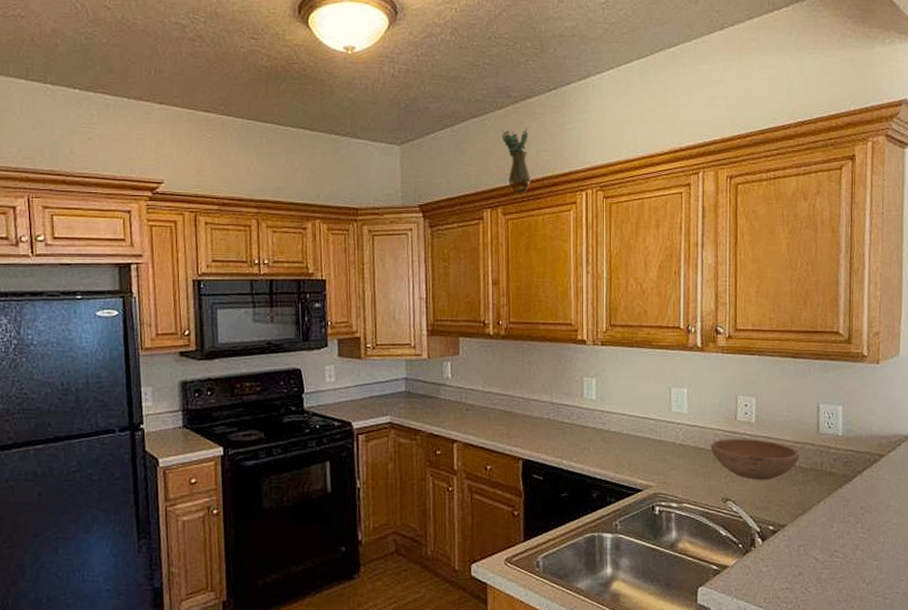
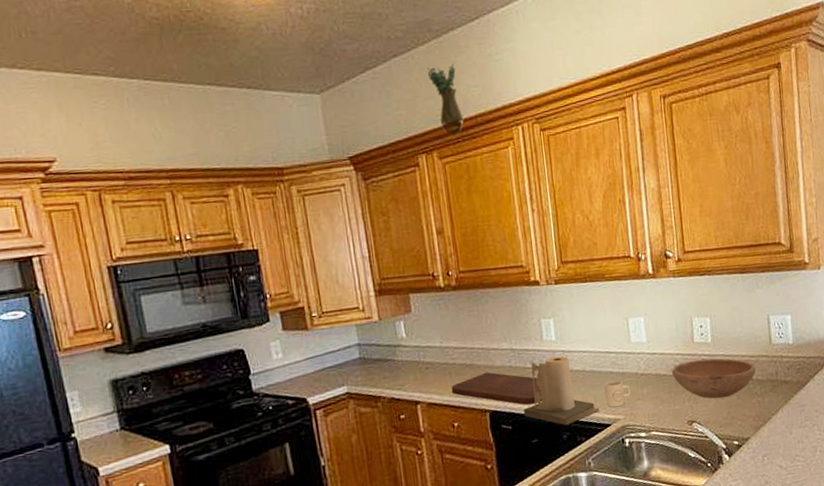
cutting board: none [488,421,575,458] -> present [451,372,542,405]
paper towel roll: none [557,415,633,484] -> present [524,356,600,426]
mug: none [640,446,666,474] -> present [604,380,631,408]

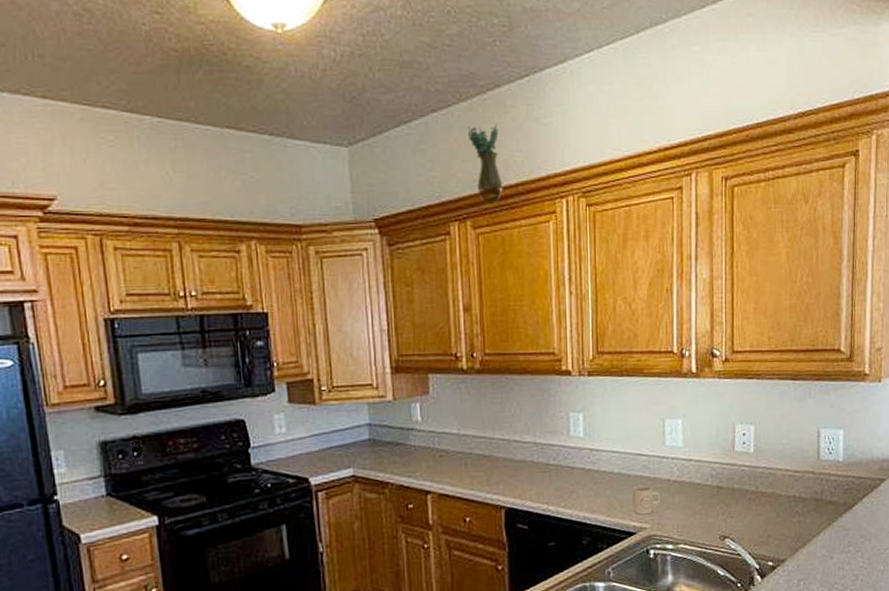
cutting board: present [451,372,542,405] -> none [465,465,563,504]
paper towel roll: present [524,356,600,426] -> none [543,454,625,530]
bowl: present [671,358,756,399] -> none [707,470,799,514]

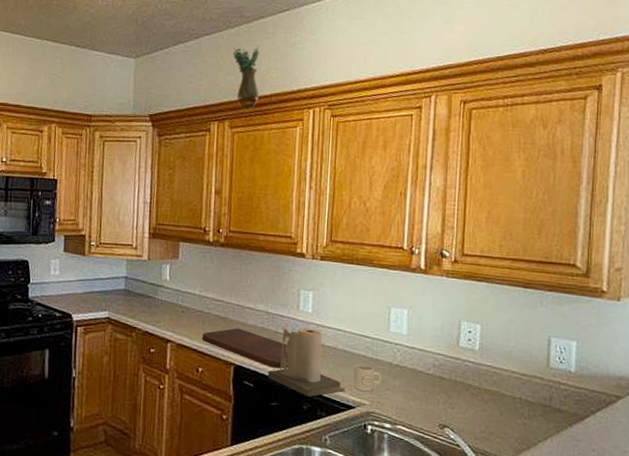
cutting board: none [465,465,563,504] -> present [202,328,288,368]
paper towel roll: none [543,454,625,530] -> present [268,326,346,397]

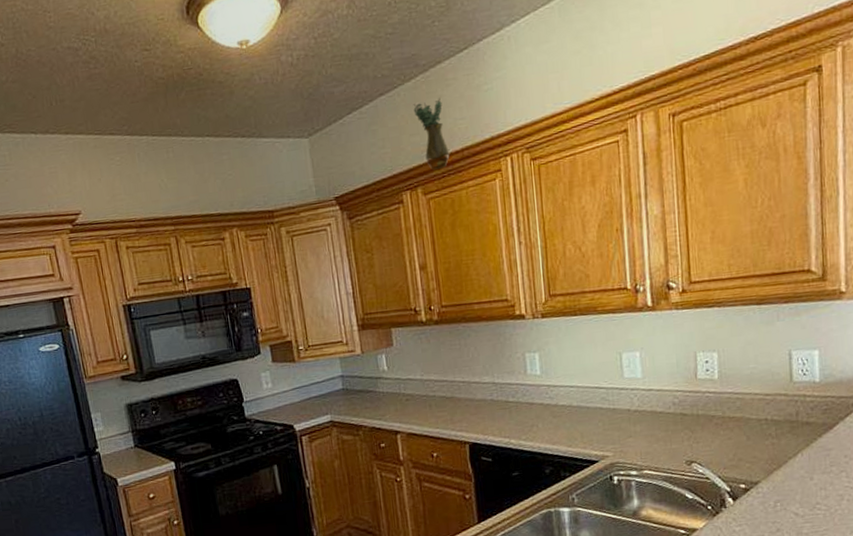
cutting board: present [202,328,288,368] -> none [431,405,524,438]
paper towel roll: present [268,326,346,397] -> none [505,391,587,460]
mug: present [353,364,382,392] -> none [592,416,622,444]

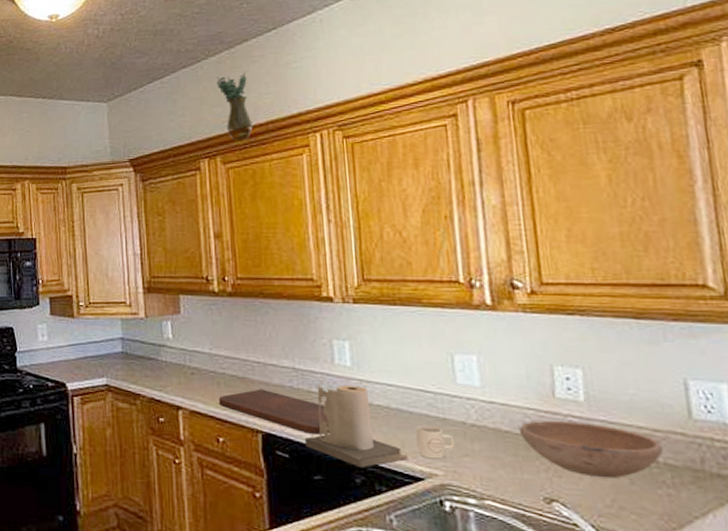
cutting board: none [431,405,524,438] -> present [218,389,329,434]
paper towel roll: none [505,391,587,460] -> present [305,384,409,468]
mug: none [592,416,622,444] -> present [416,425,455,460]
bowl: none [669,396,771,439] -> present [518,421,664,478]

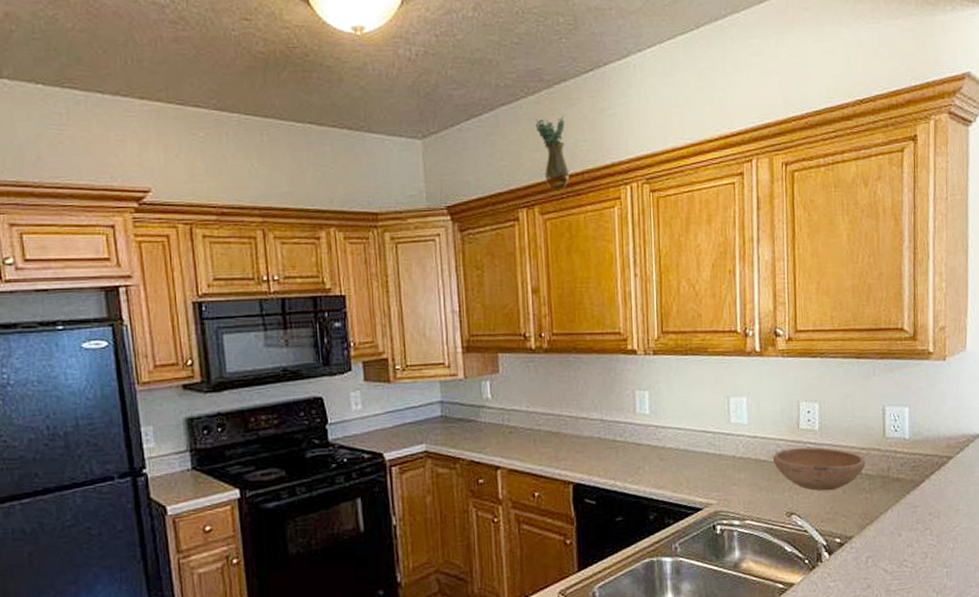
cutting board: present [218,389,329,434] -> none [534,442,630,480]
paper towel roll: present [305,384,409,468] -> none [610,431,692,506]
mug: present [416,425,455,460] -> none [698,461,727,491]

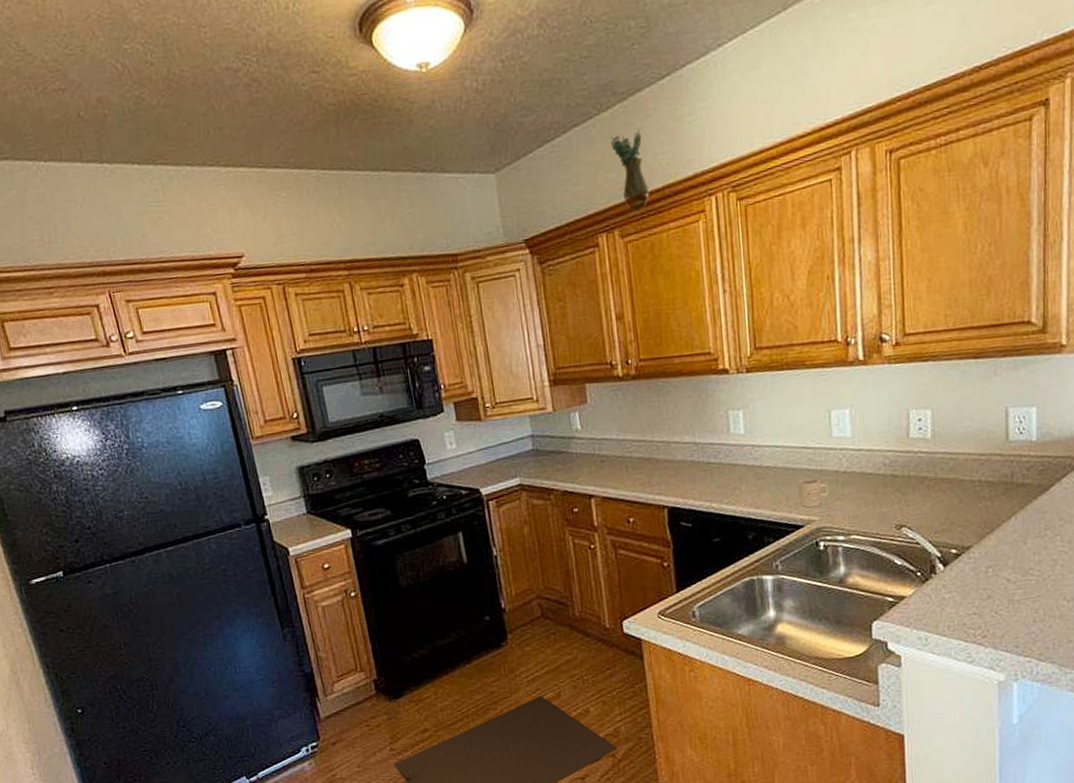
mug: none [698,461,727,491] -> present [798,478,829,508]
bowl: present [772,447,866,491] -> none [879,456,986,501]

